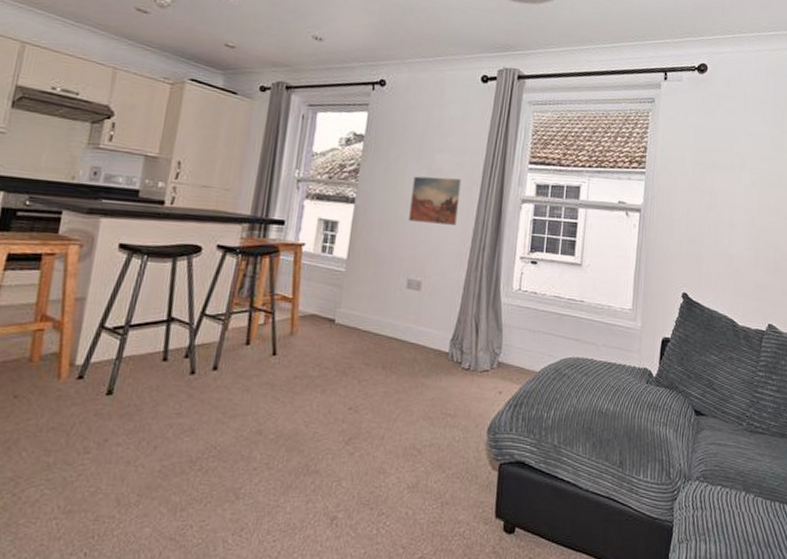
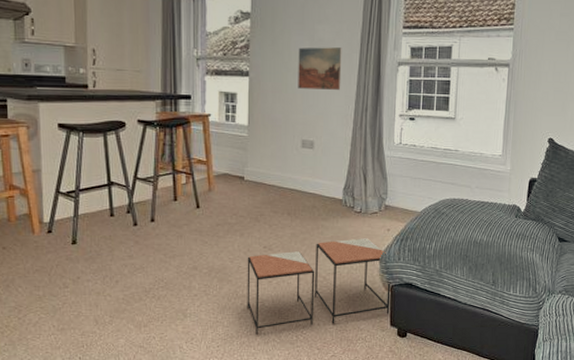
side table: none [318,401,500,526] -> present [247,238,391,335]

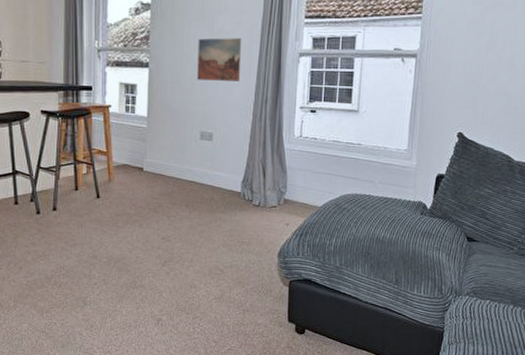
side table: present [247,238,391,335] -> none [145,232,289,325]

